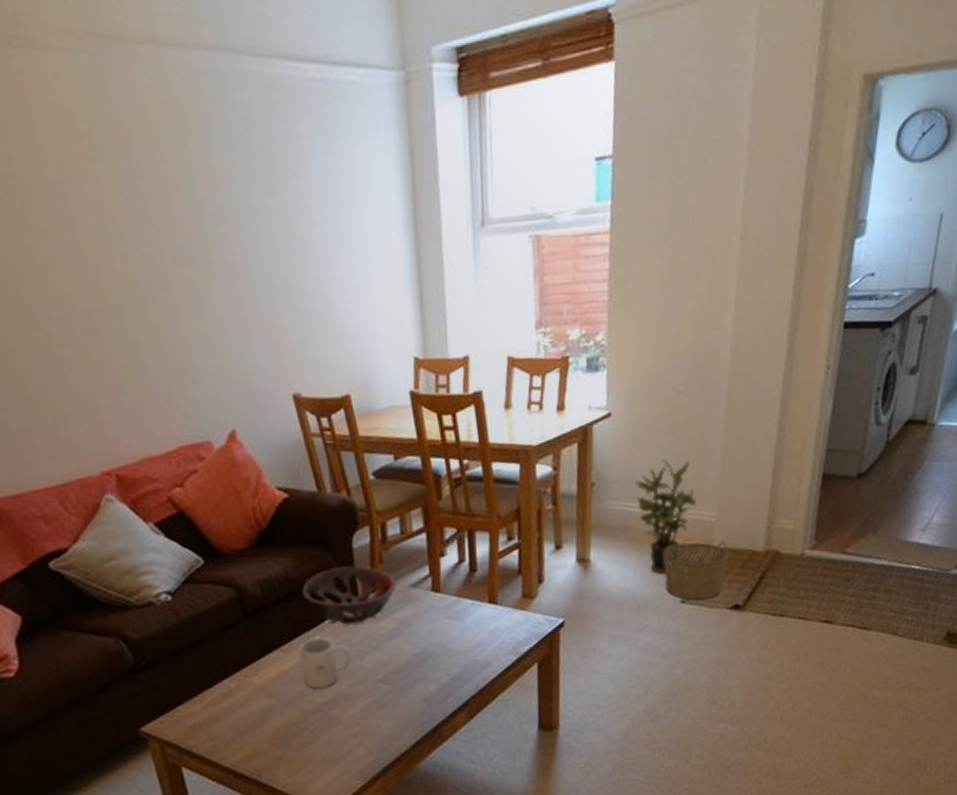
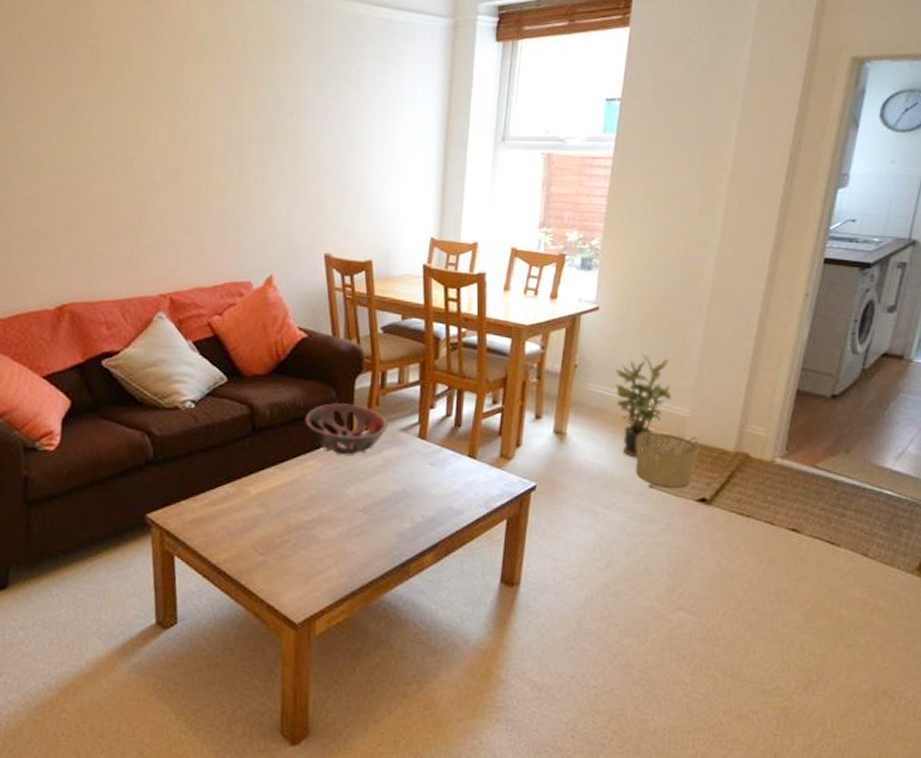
mug: present [299,637,351,689] -> none [292,462,338,507]

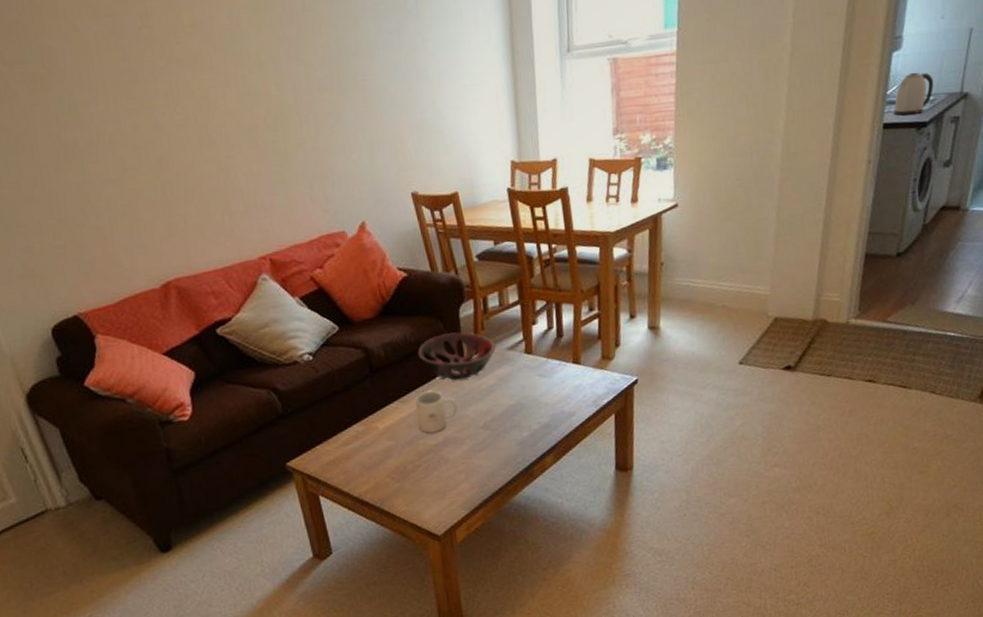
mug: none [292,462,338,507] -> present [415,391,458,433]
potted plant: present [616,354,671,457] -> none [699,242,752,339]
basket: present [636,432,700,488] -> none [723,311,782,362]
kettle: none [836,211,881,254] -> present [894,72,934,116]

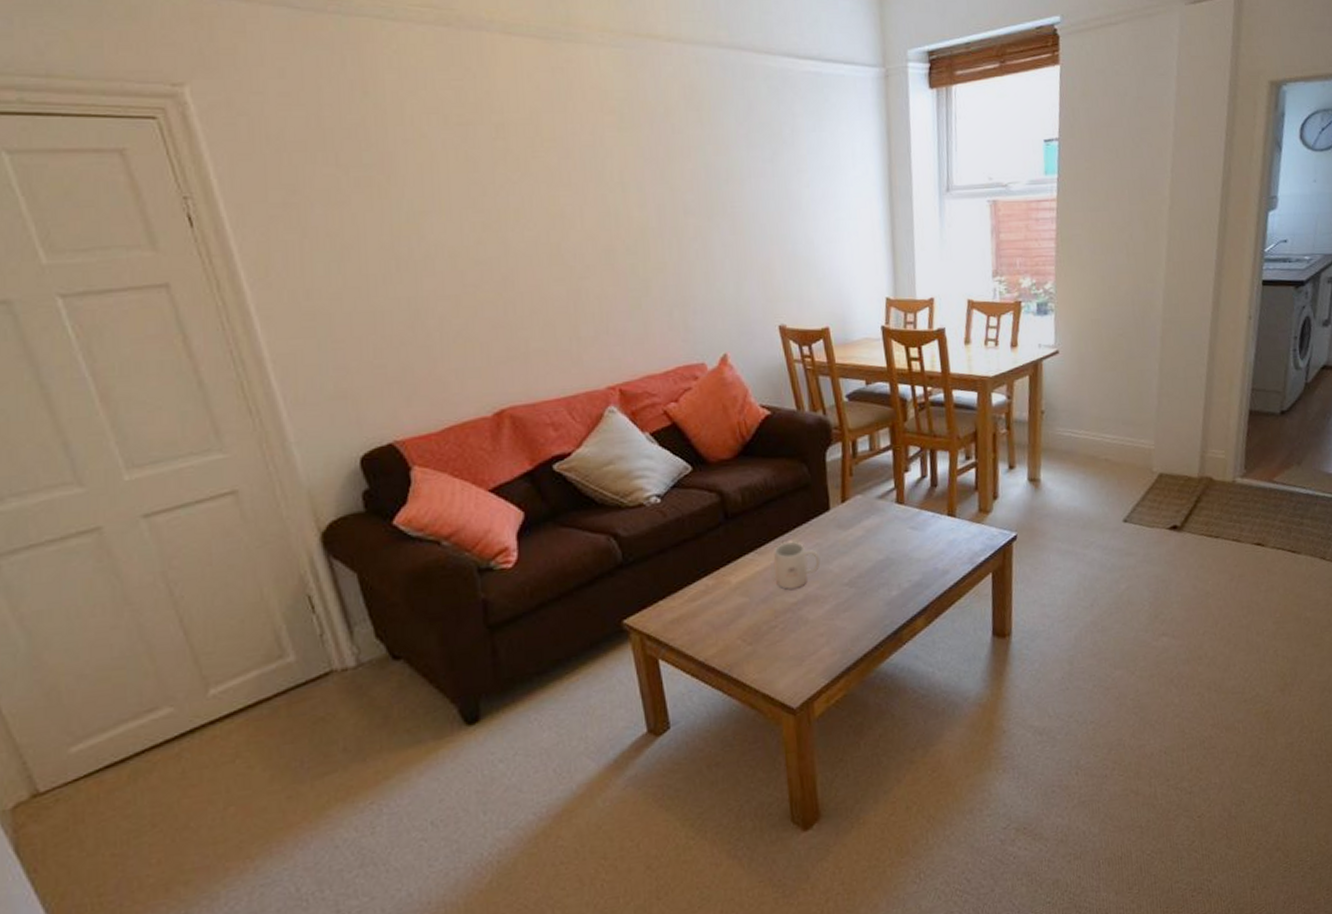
decorative bowl: present [418,332,496,380] -> none [778,477,864,530]
kettle: present [894,72,934,116] -> none [1272,232,1310,273]

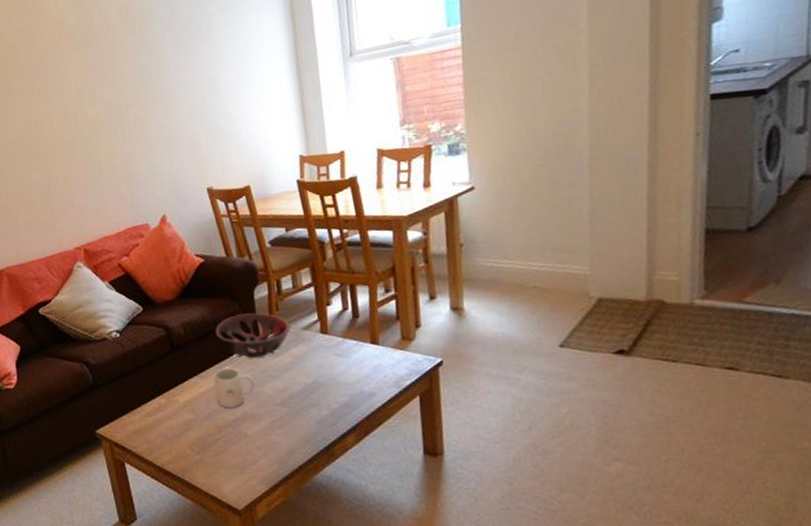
decorative bowl: none [778,477,864,530] -> present [215,312,291,358]

